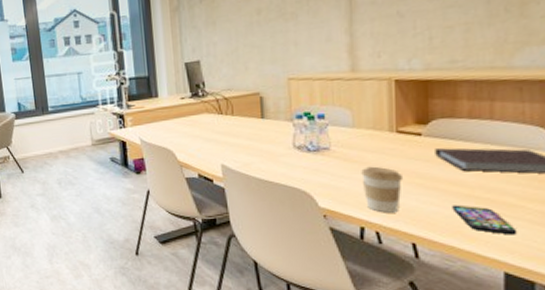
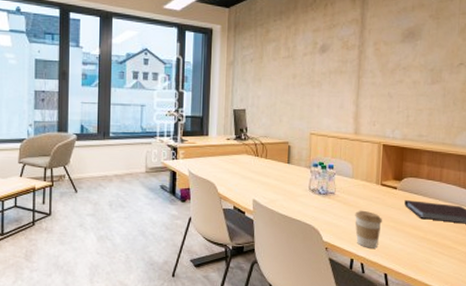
smartphone: present [452,205,517,235] -> none [412,244,451,270]

